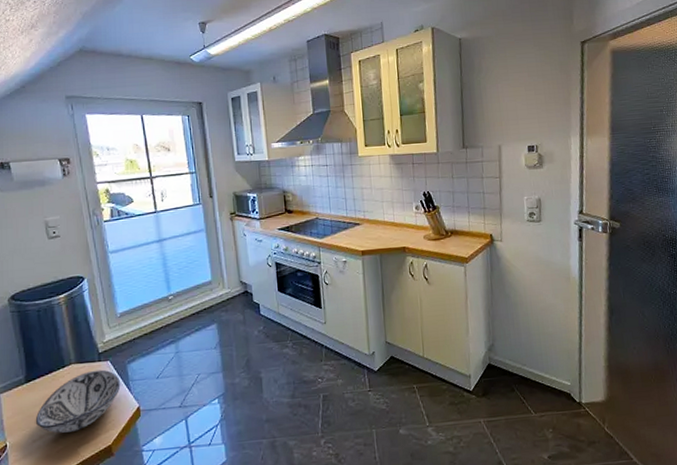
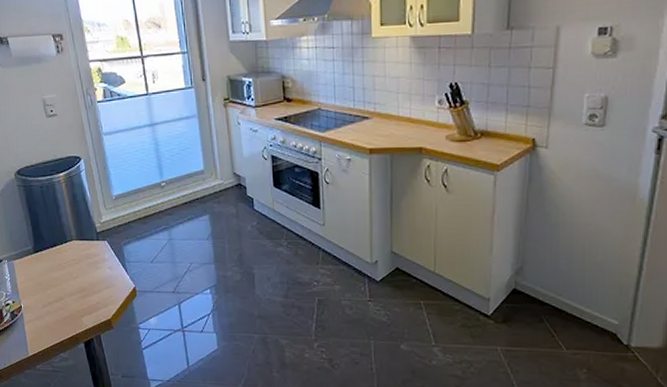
decorative bowl: present [35,369,121,433] -> none [44,248,118,302]

